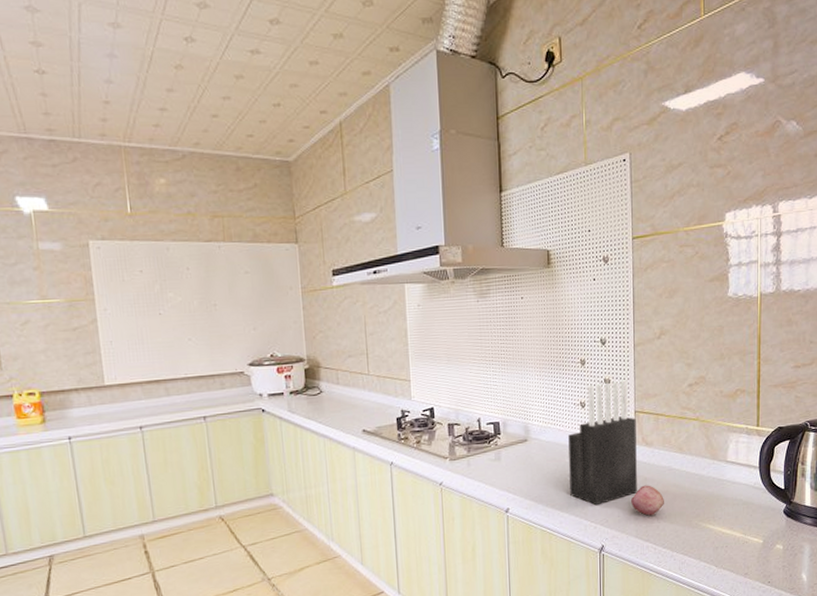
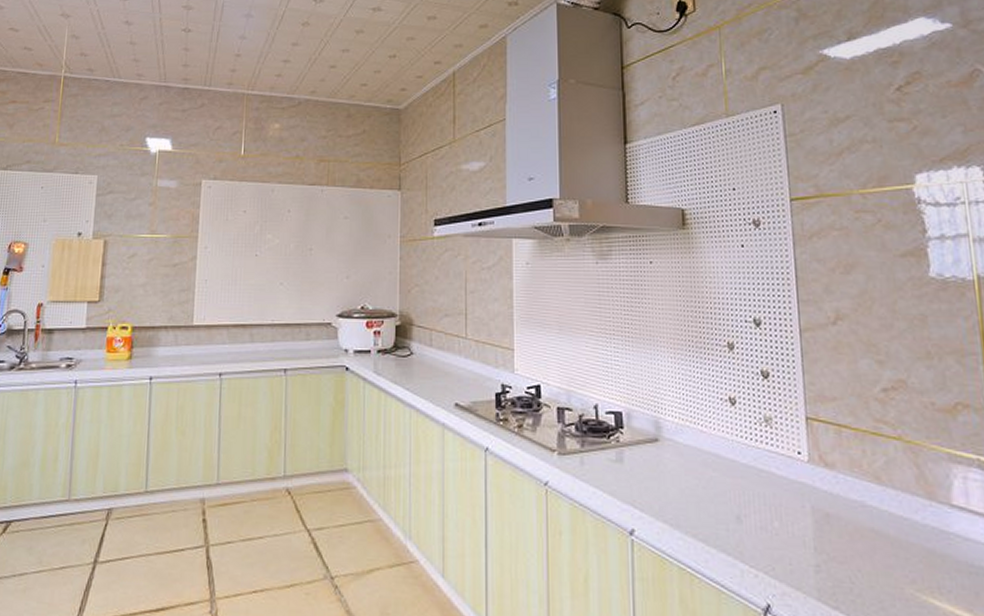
knife block: present [568,380,637,506] -> none [714,374,816,544]
fruit: present [631,485,664,516] -> none [807,524,859,571]

